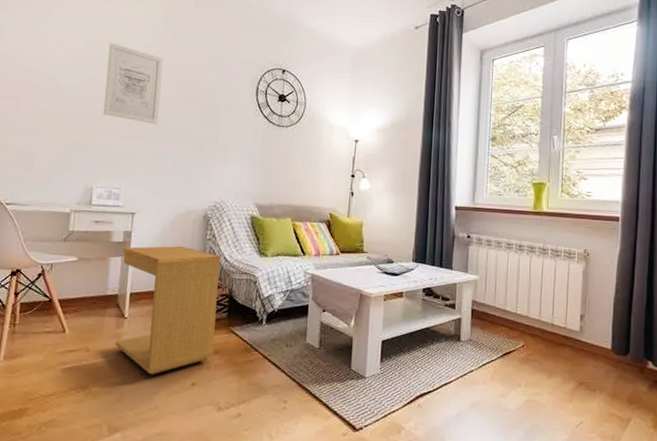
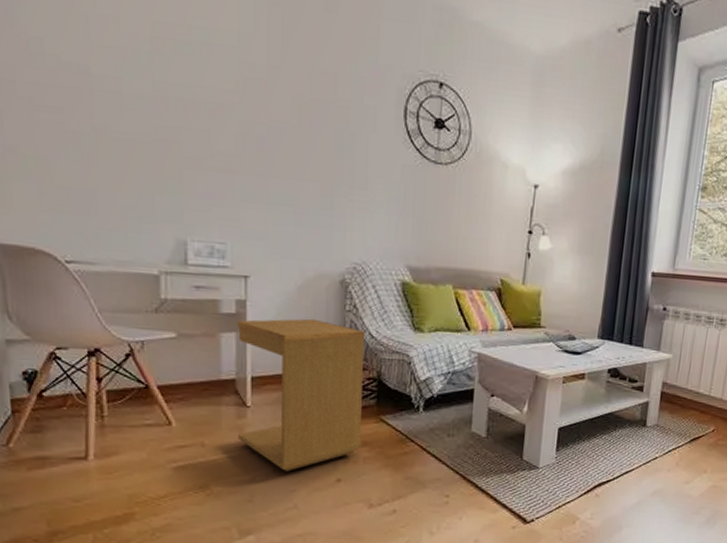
wall art: present [102,43,163,125] -> none [187,28,271,156]

